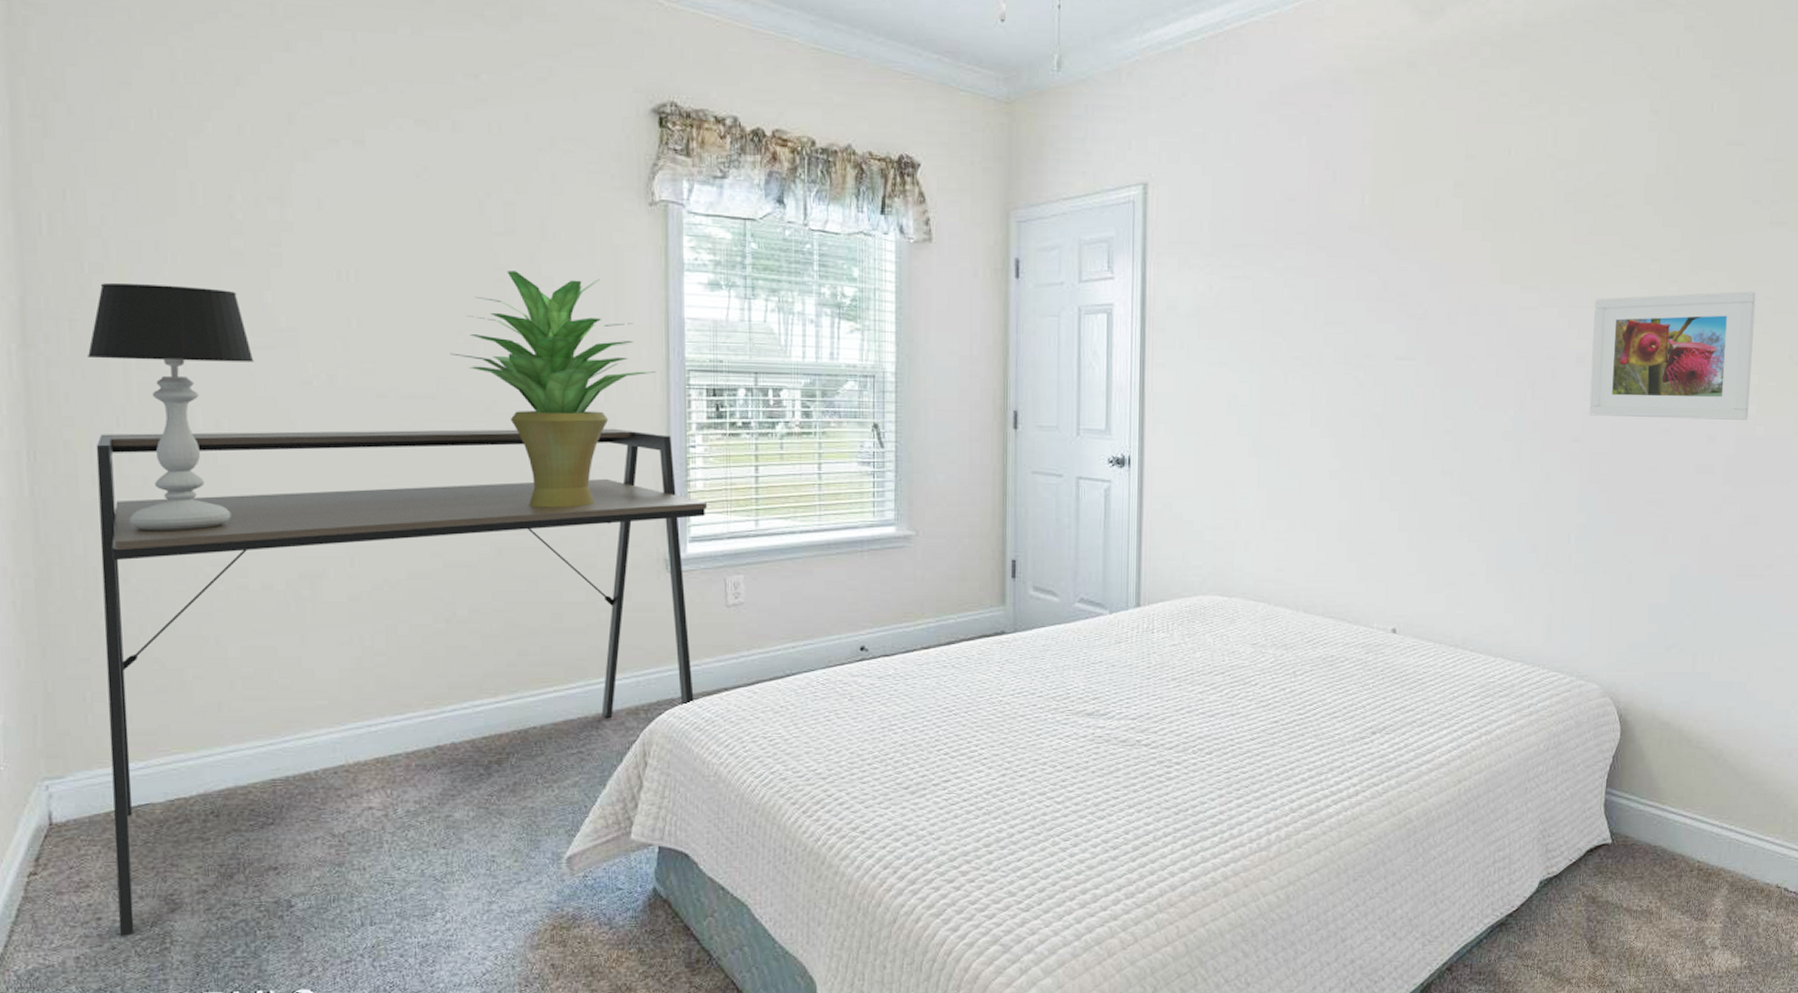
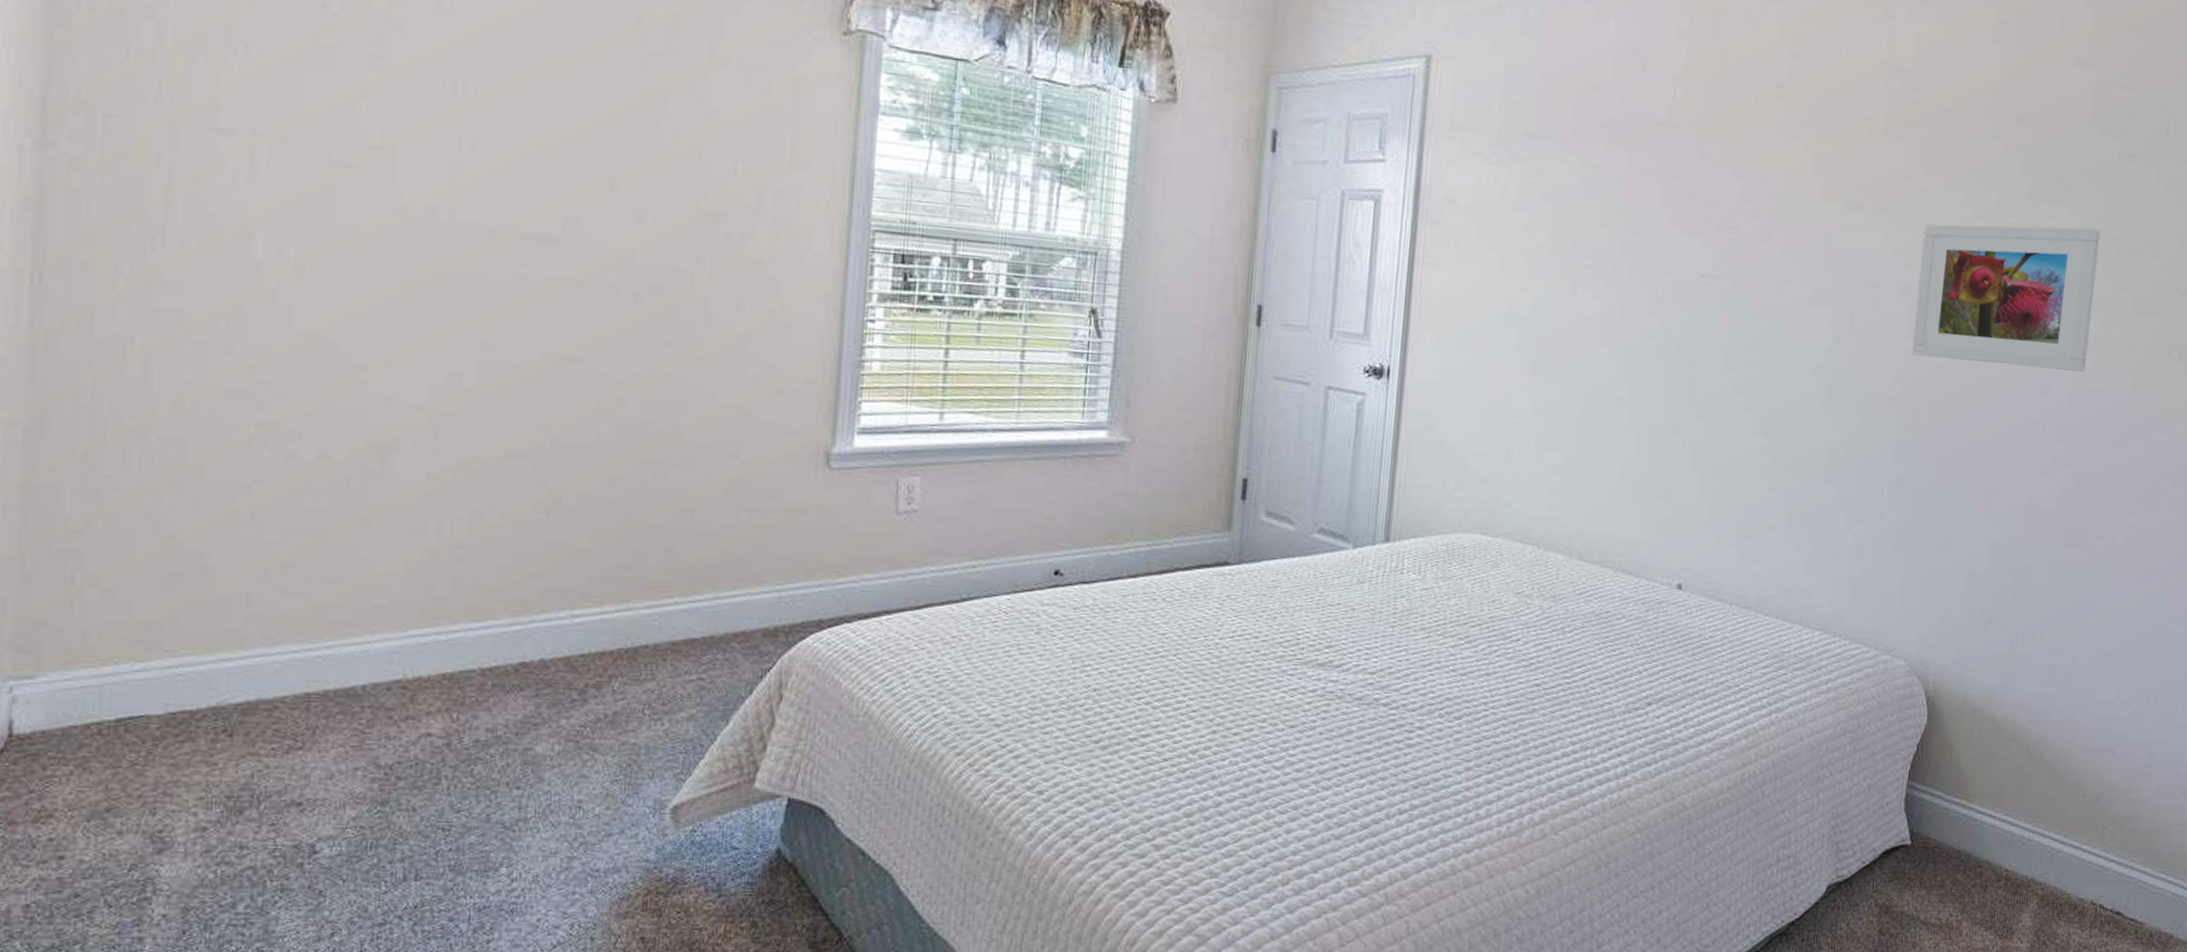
table lamp: present [87,282,254,531] -> none [121,74,336,381]
desk: present [96,428,707,937] -> none [86,256,883,882]
potted plant: present [450,271,657,508] -> none [583,97,835,384]

